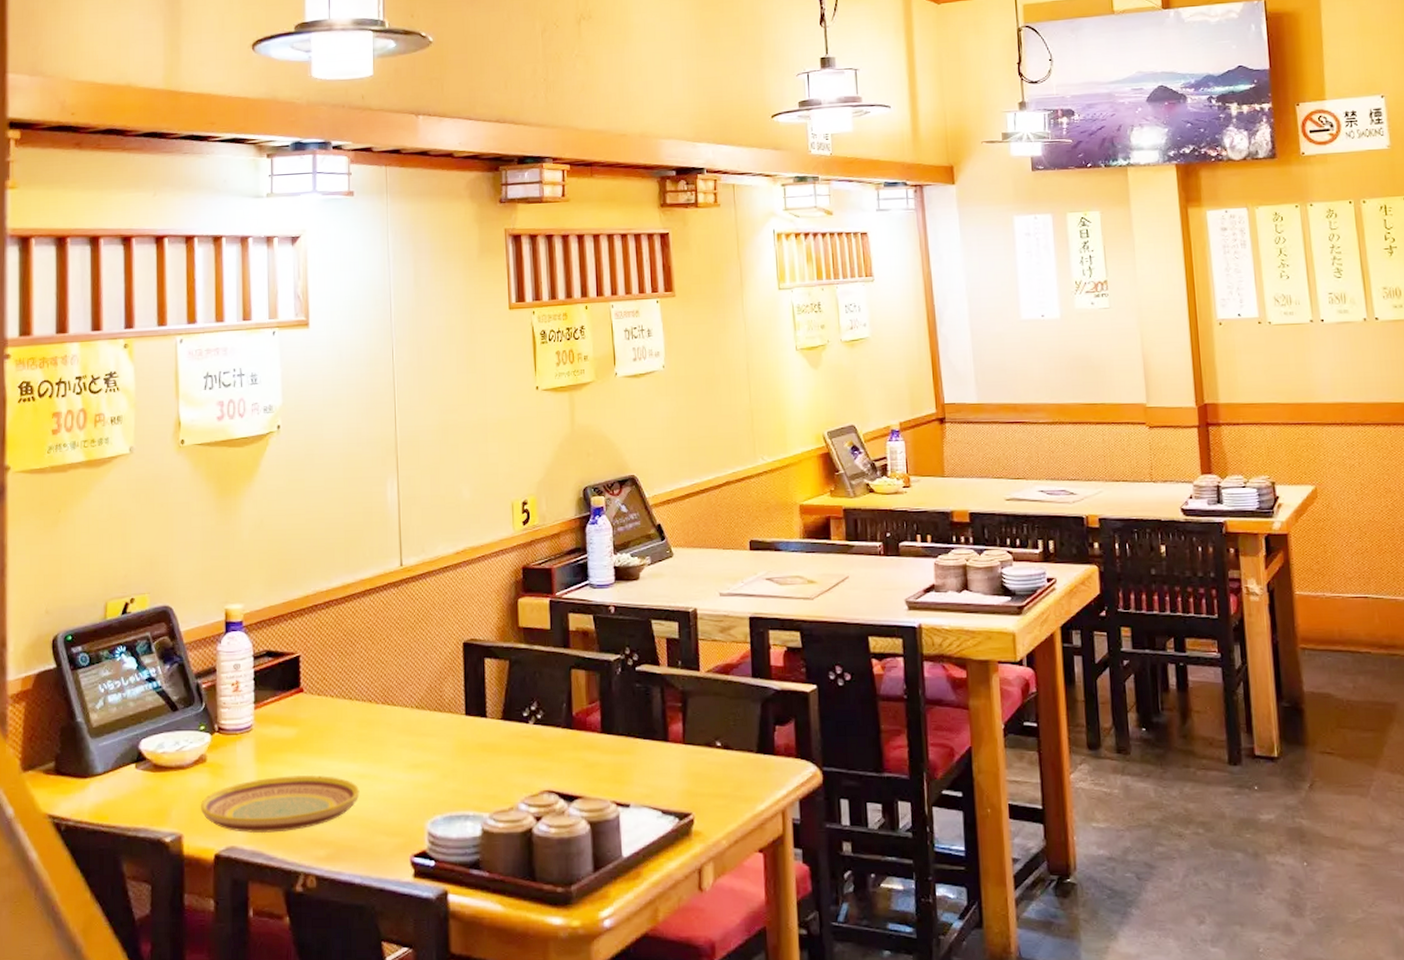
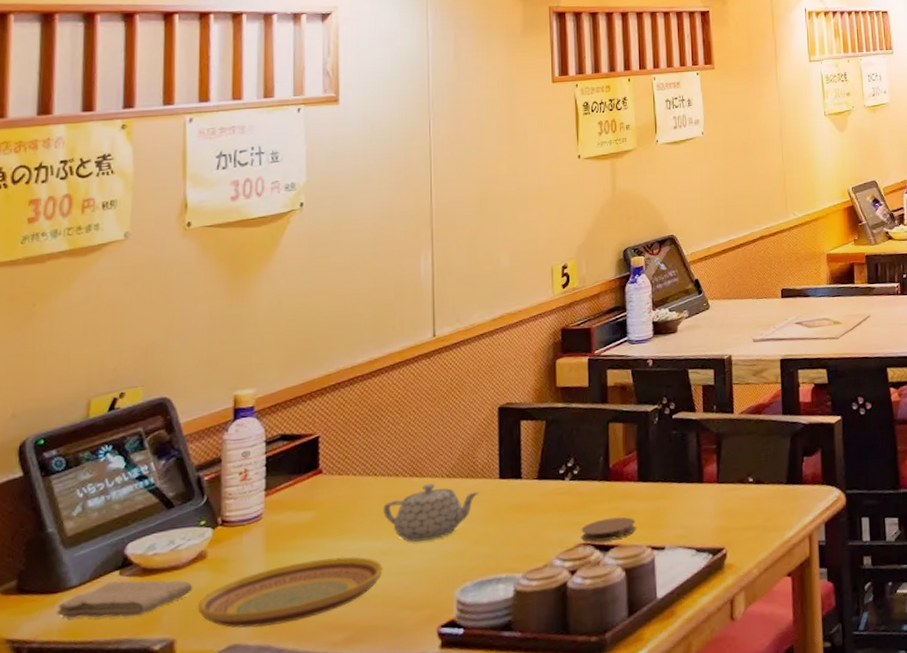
washcloth: none [86,774,196,808] -> present [56,580,193,619]
teapot: none [359,713,447,769] -> present [383,483,480,542]
coaster: none [545,768,600,790] -> present [581,516,636,542]

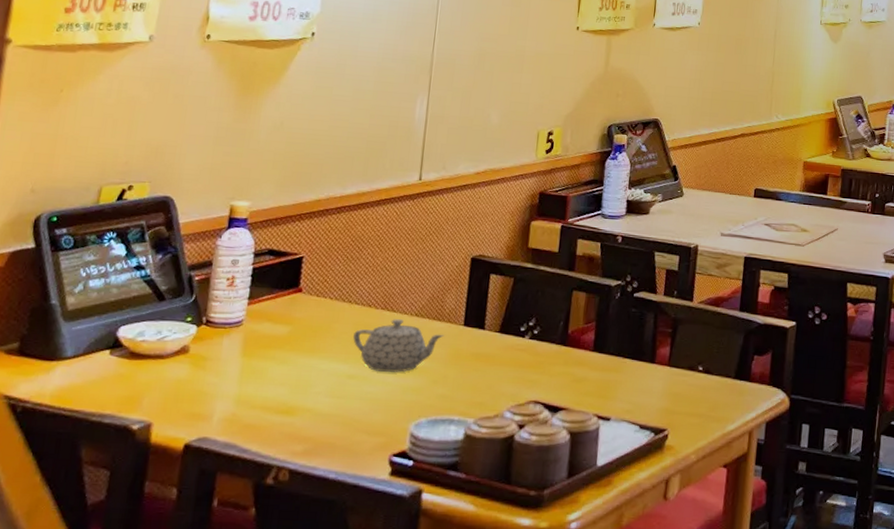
washcloth: present [56,580,193,619] -> none [50,359,174,395]
plate: present [197,557,383,628] -> none [175,371,347,427]
coaster: present [581,516,636,542] -> none [533,381,586,403]

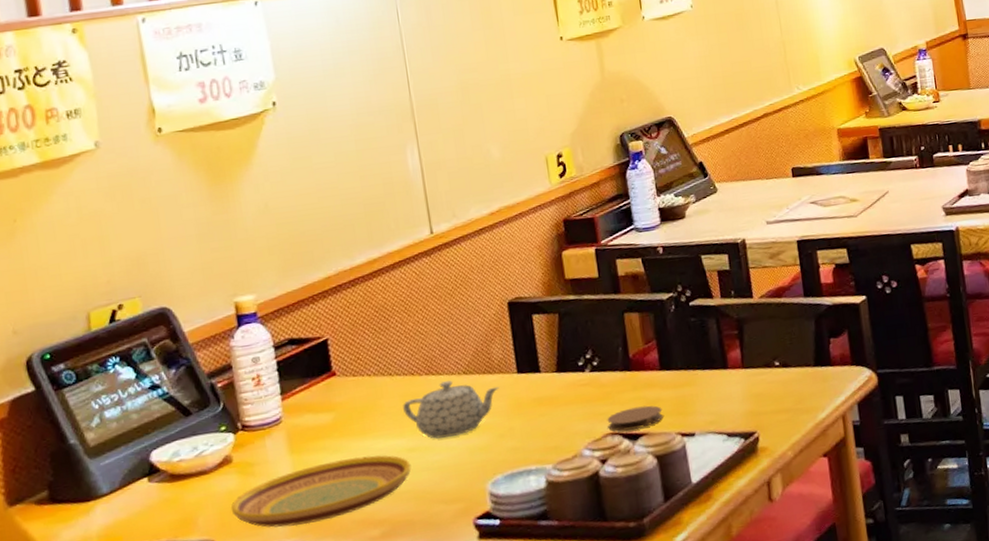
plate: none [175,371,347,427] -> present [230,455,412,528]
coaster: none [533,381,586,403] -> present [607,405,663,431]

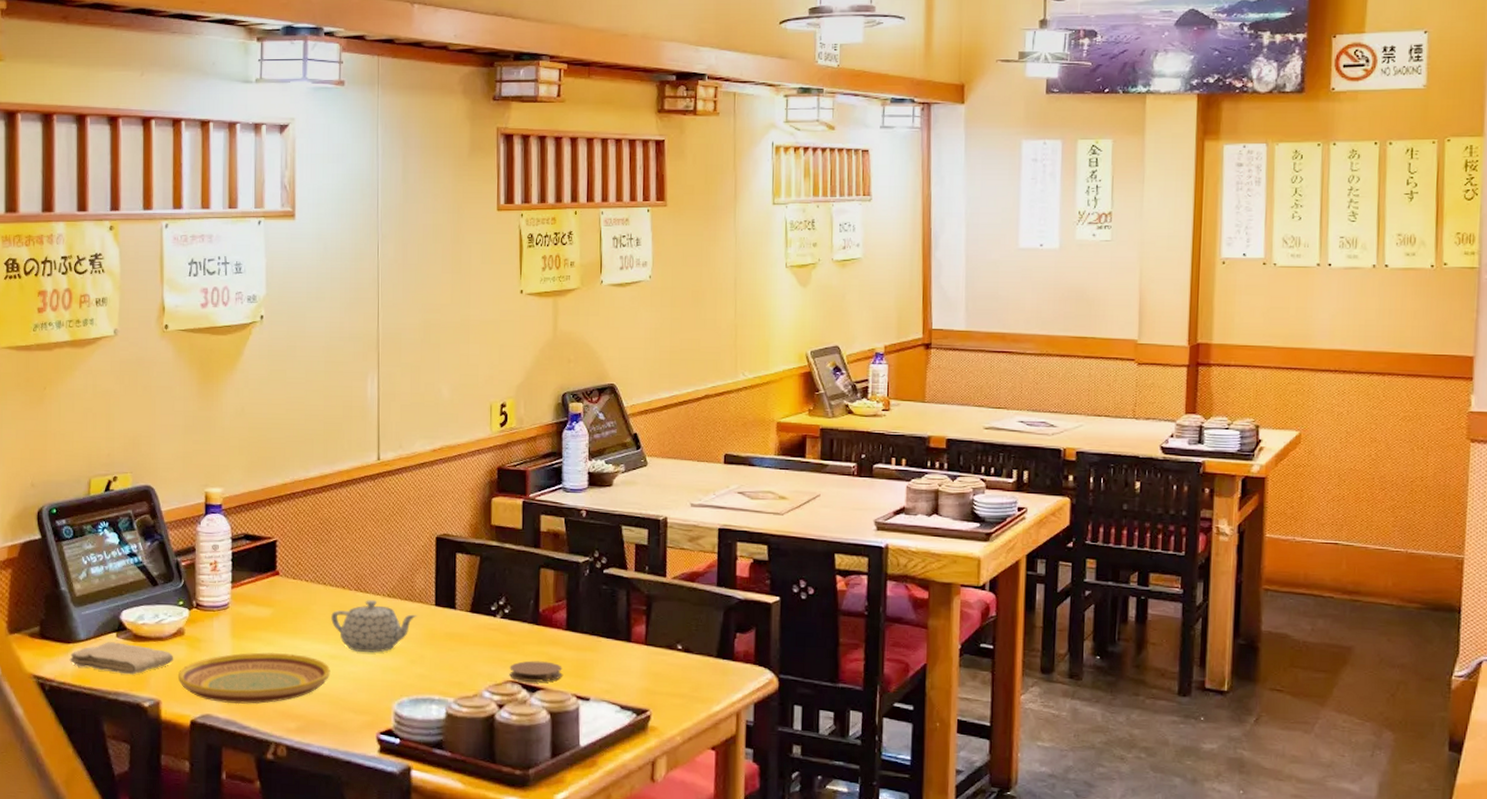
washcloth: none [92,484,224,525] -> present [69,642,174,675]

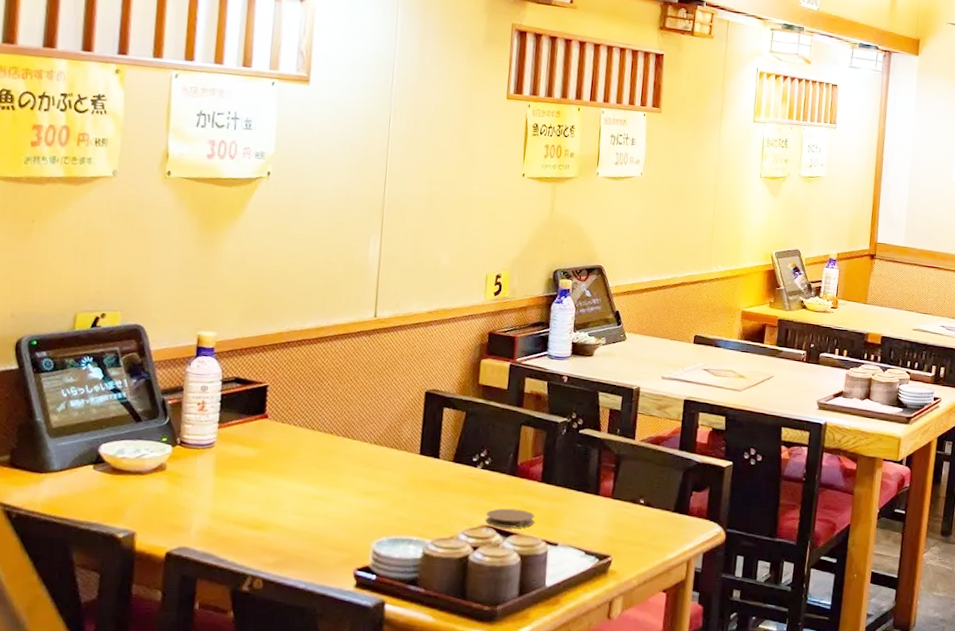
washcloth: present [69,642,174,675] -> none [40,473,153,507]
plate: present [177,652,331,705] -> none [155,490,313,539]
teapot: present [331,600,417,653] -> none [317,446,402,495]

